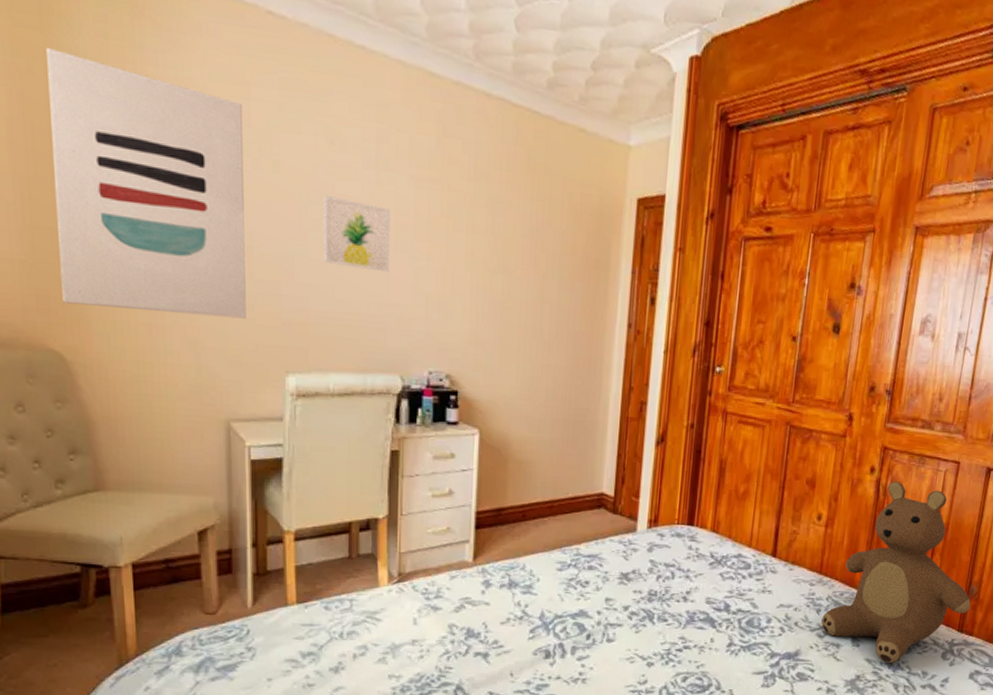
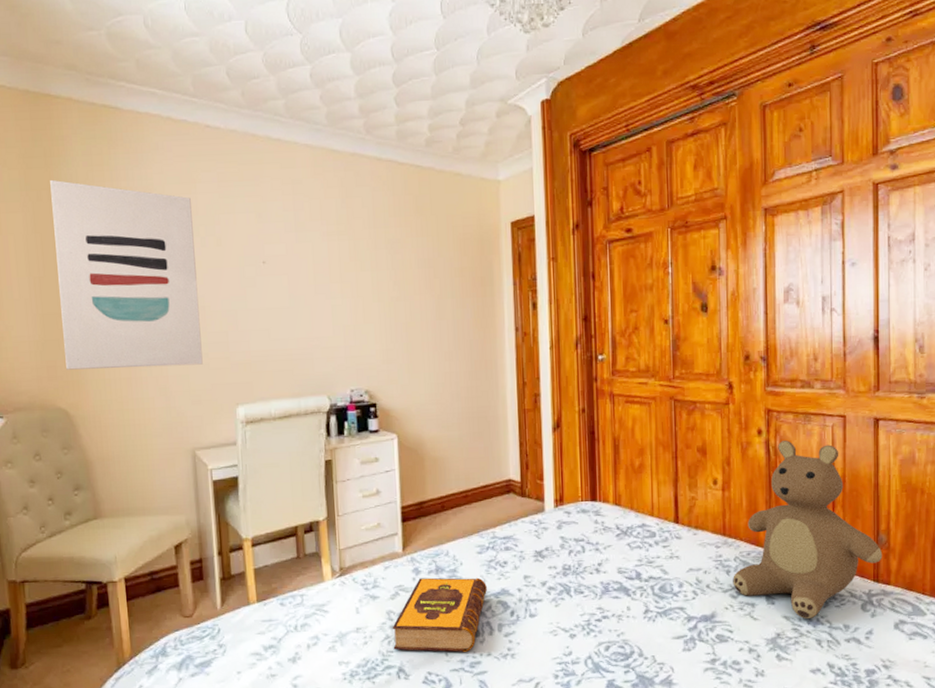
wall art: present [323,195,390,273] -> none [256,258,312,312]
hardback book: none [452,592,564,673] -> present [392,577,487,652]

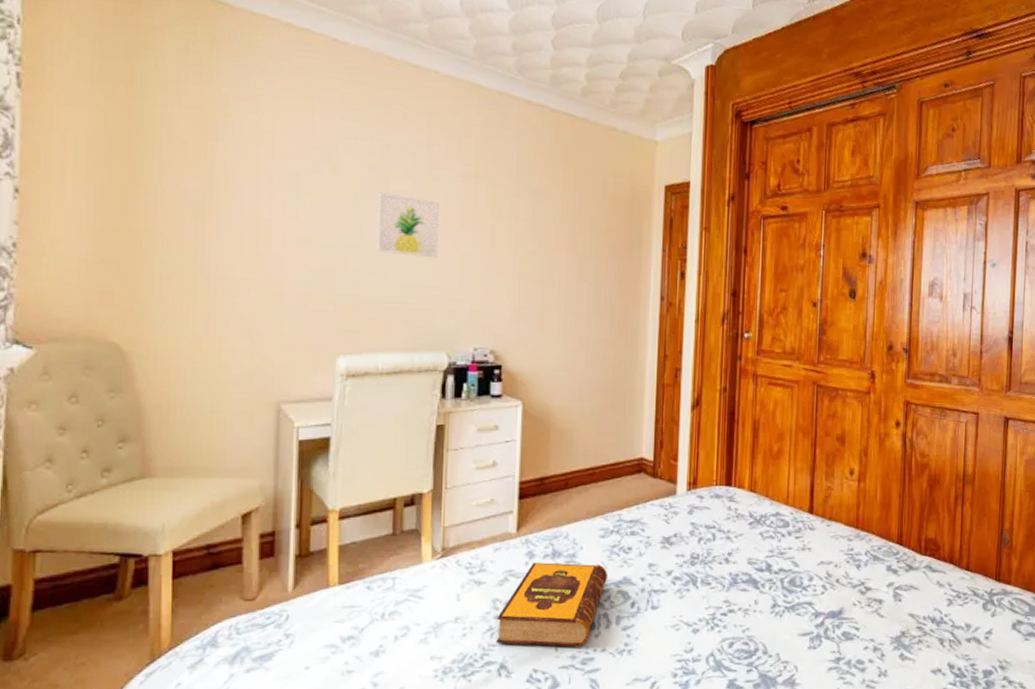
wall art: present [50,179,203,370] -> none [126,73,306,306]
wall art: none [256,258,312,312] -> present [376,192,439,259]
teddy bear: present [733,440,883,619] -> none [862,434,1005,617]

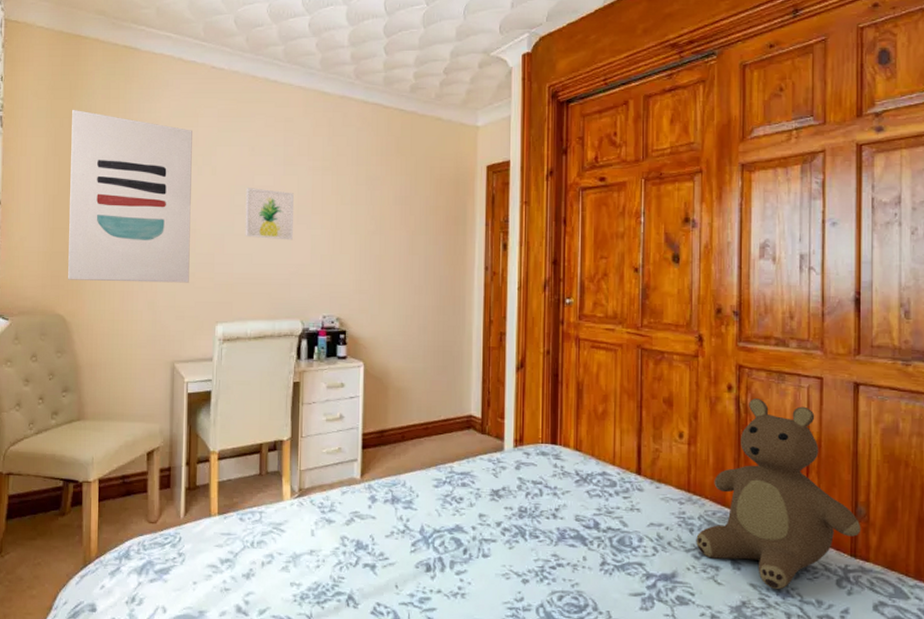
wall art: none [126,73,306,306] -> present [68,109,192,283]
hardback book: present [496,562,607,647] -> none [344,506,441,586]
teddy bear: none [862,434,1005,617] -> present [696,398,861,589]

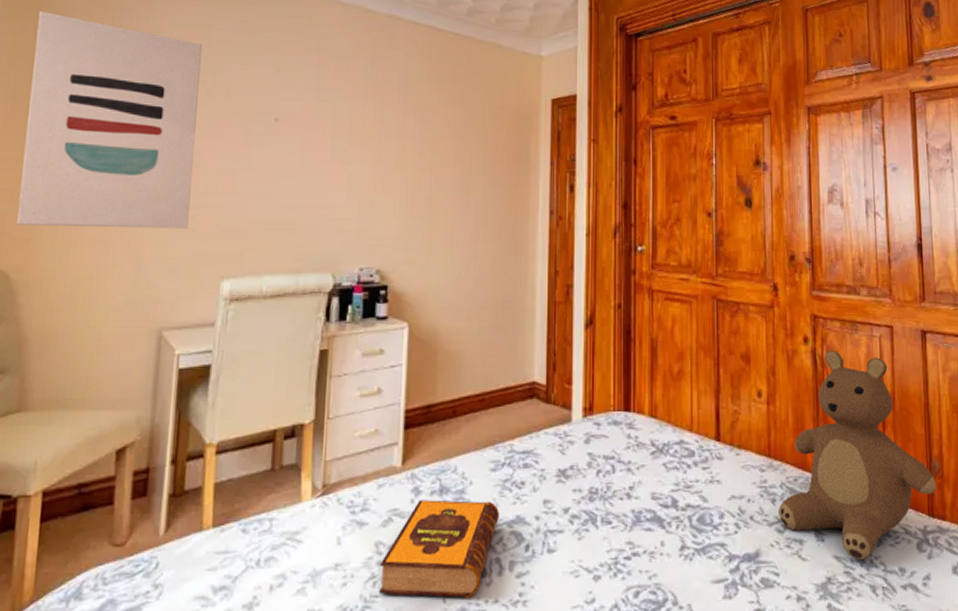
wall art: present [245,188,294,240] -> none [264,115,327,178]
hardback book: none [344,506,441,586] -> present [378,499,499,598]

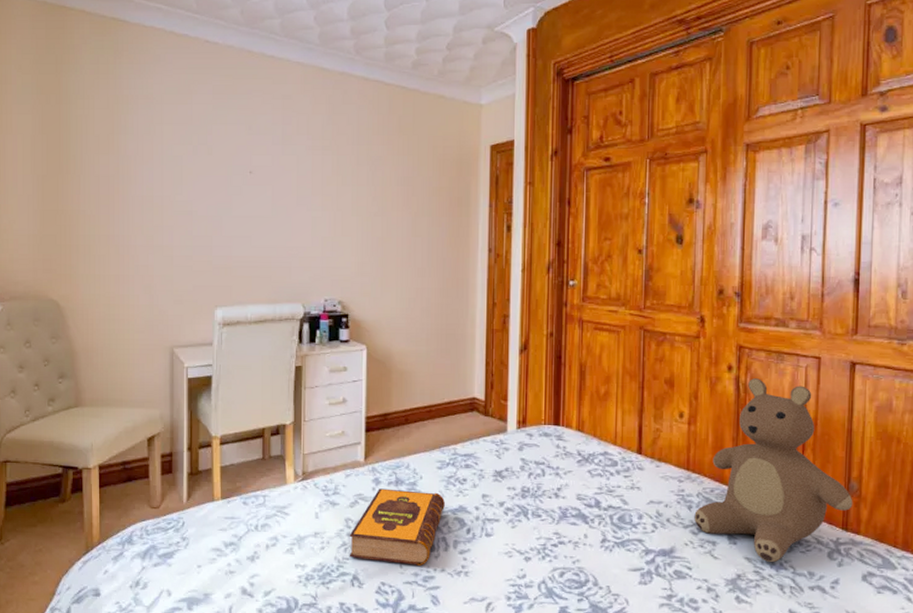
wall art: present [17,10,202,229] -> none [59,85,187,266]

